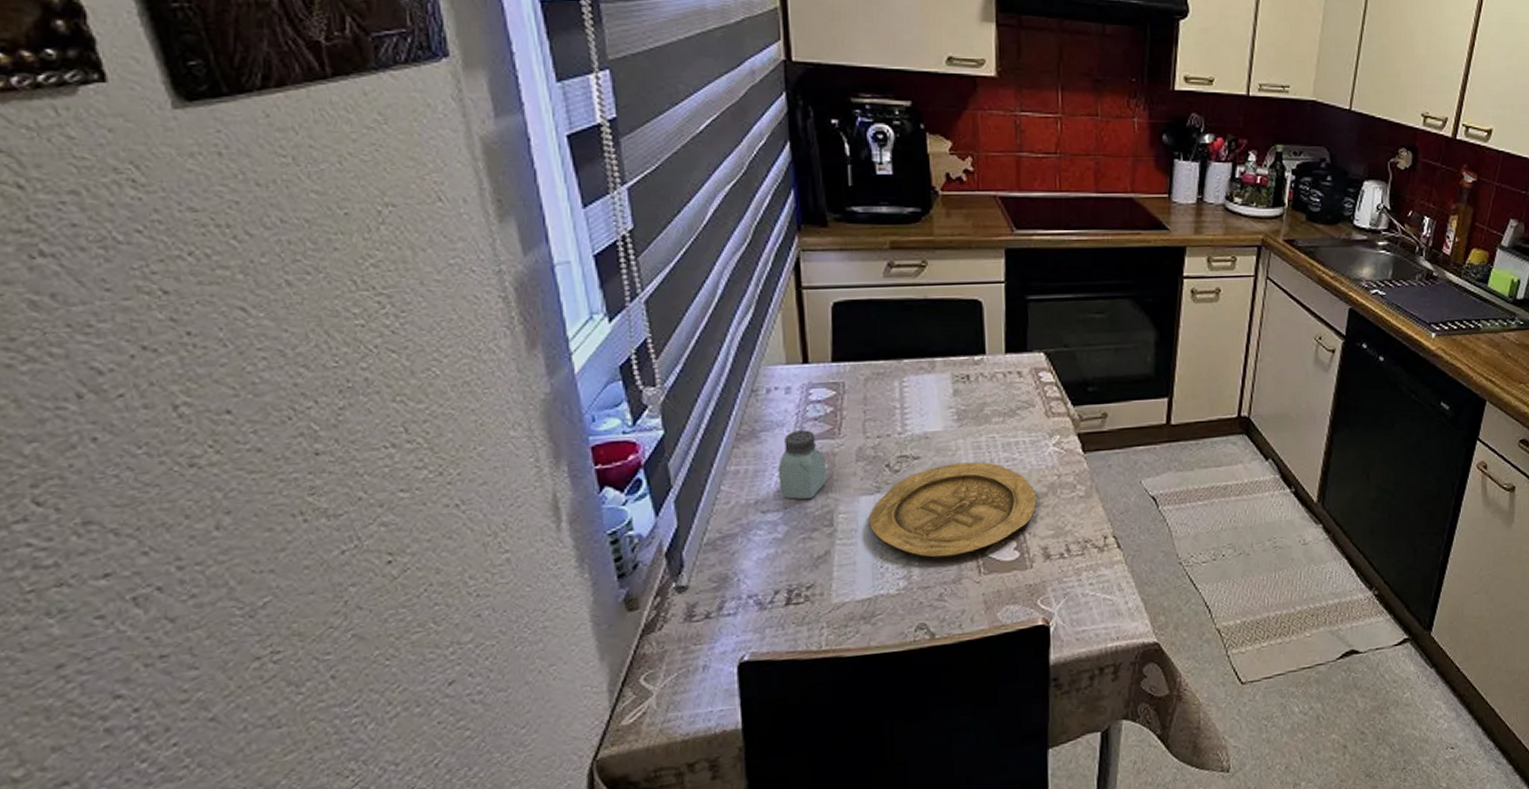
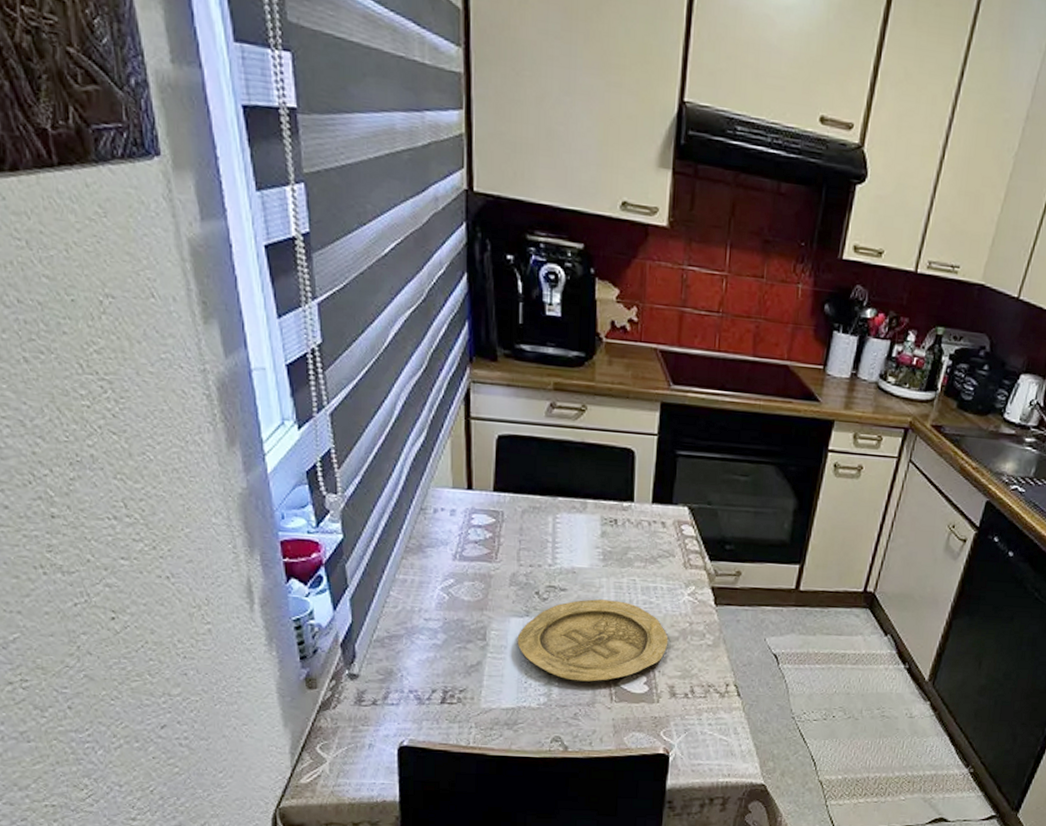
saltshaker: present [778,430,826,500] -> none [440,550,482,614]

